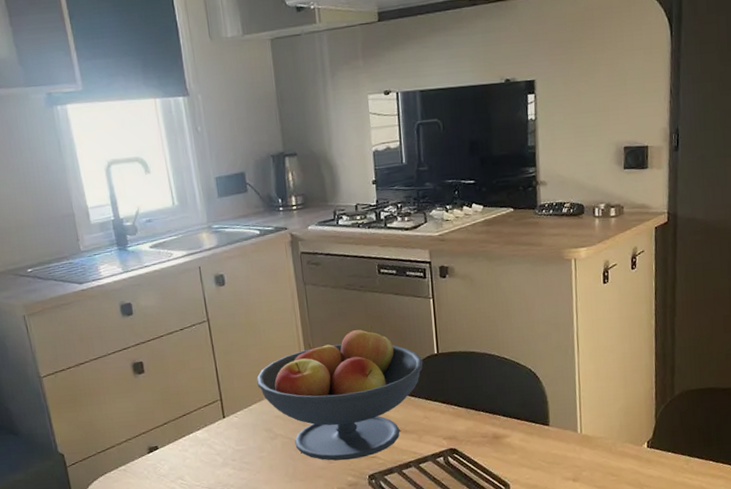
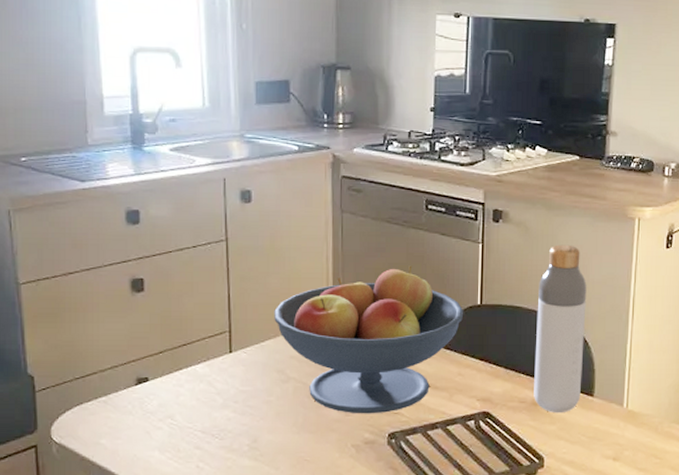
bottle: none [488,290,537,444] -> present [534,244,587,412]

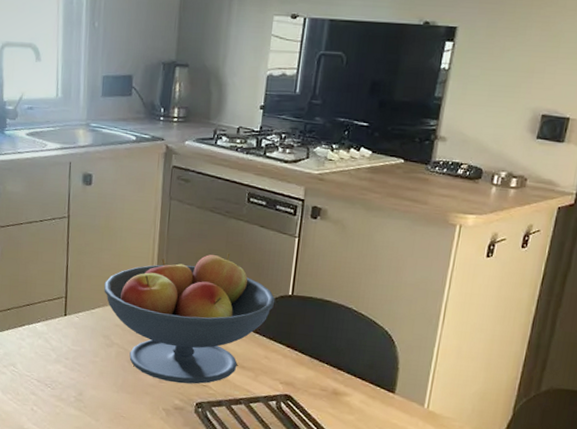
bottle: present [534,244,587,412] -> none [335,244,399,405]

